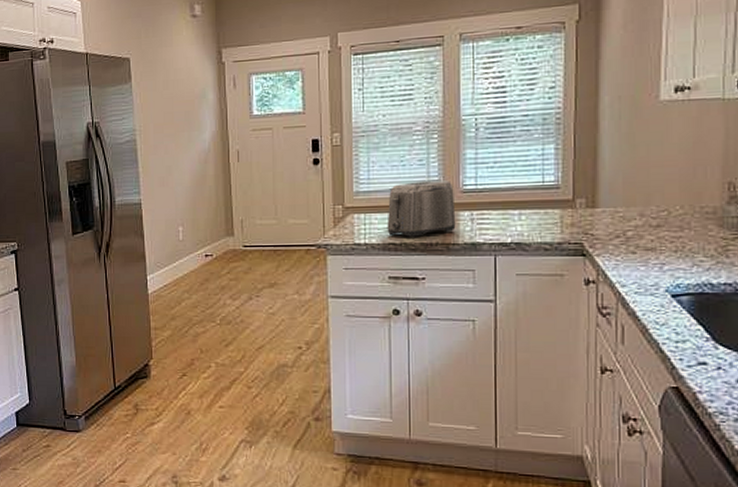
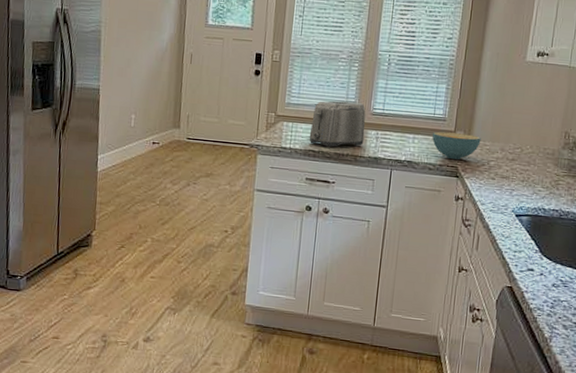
cereal bowl: none [544,201,610,234] -> present [432,131,481,160]

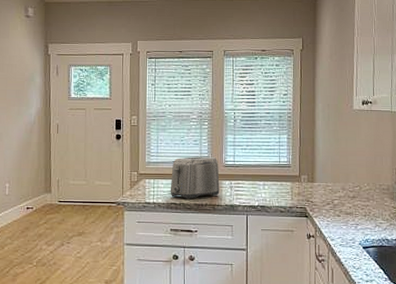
cereal bowl: present [432,131,481,160] -> none [280,177,323,201]

